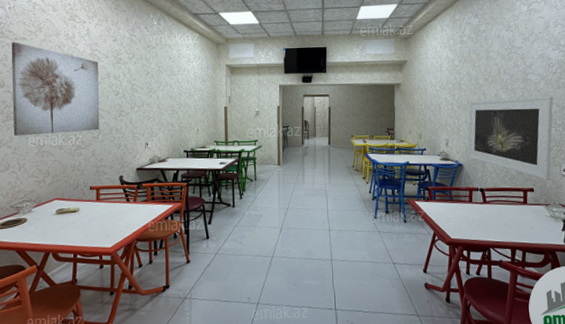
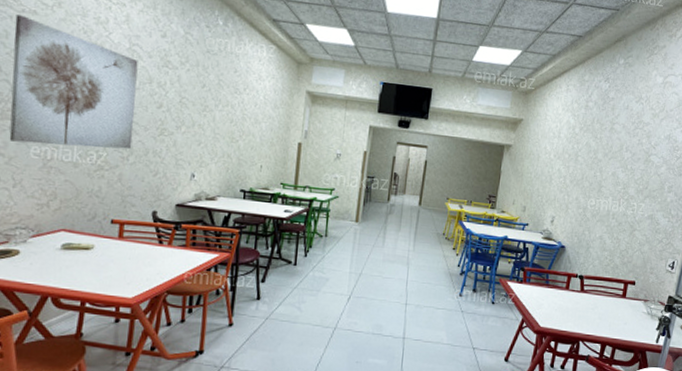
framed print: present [468,96,554,180] -> none [573,177,673,275]

